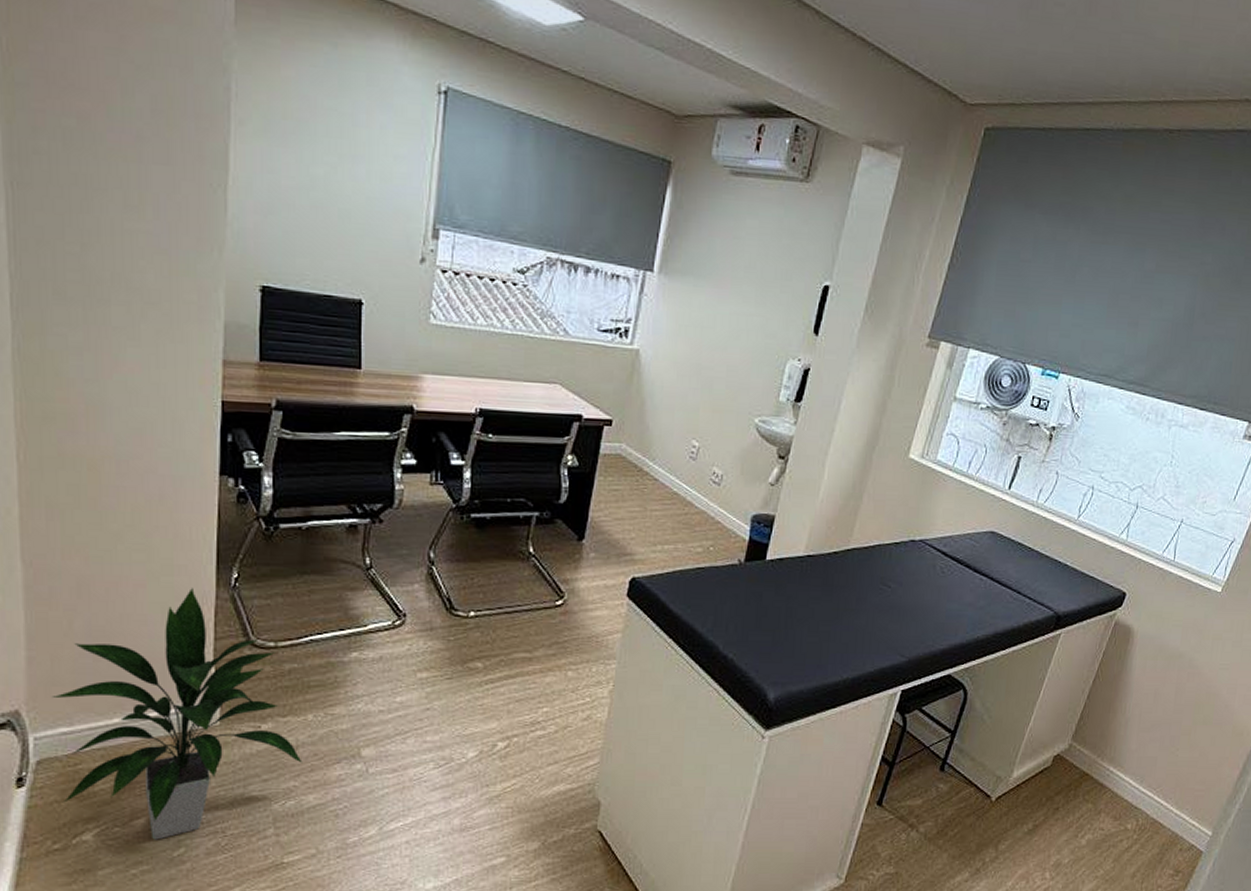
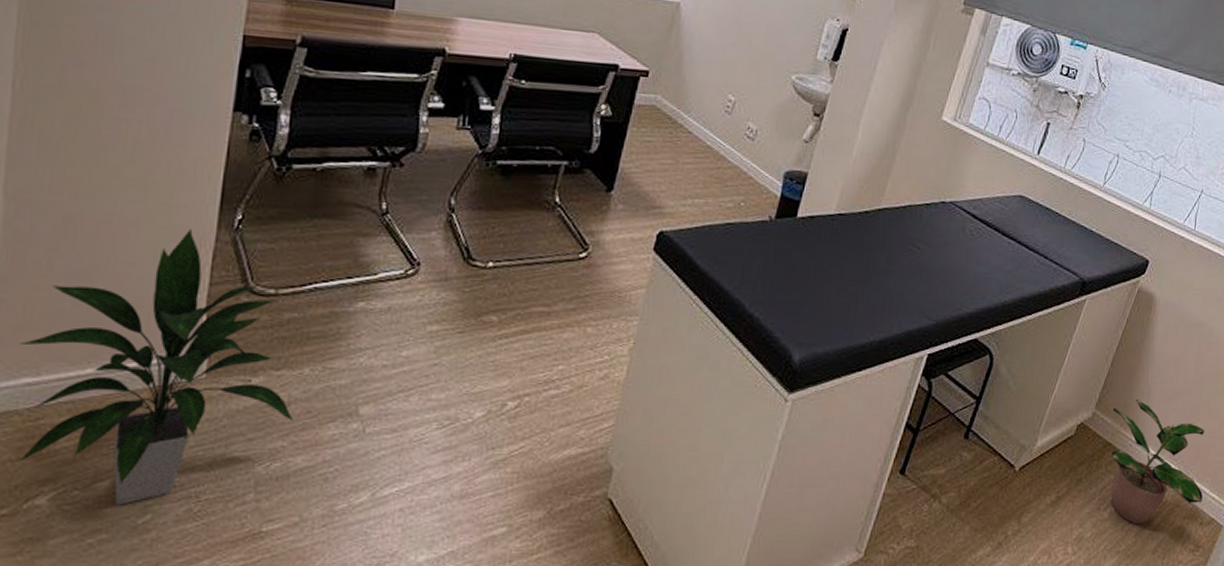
potted plant: none [1088,731,1184,851] -> present [1111,400,1204,525]

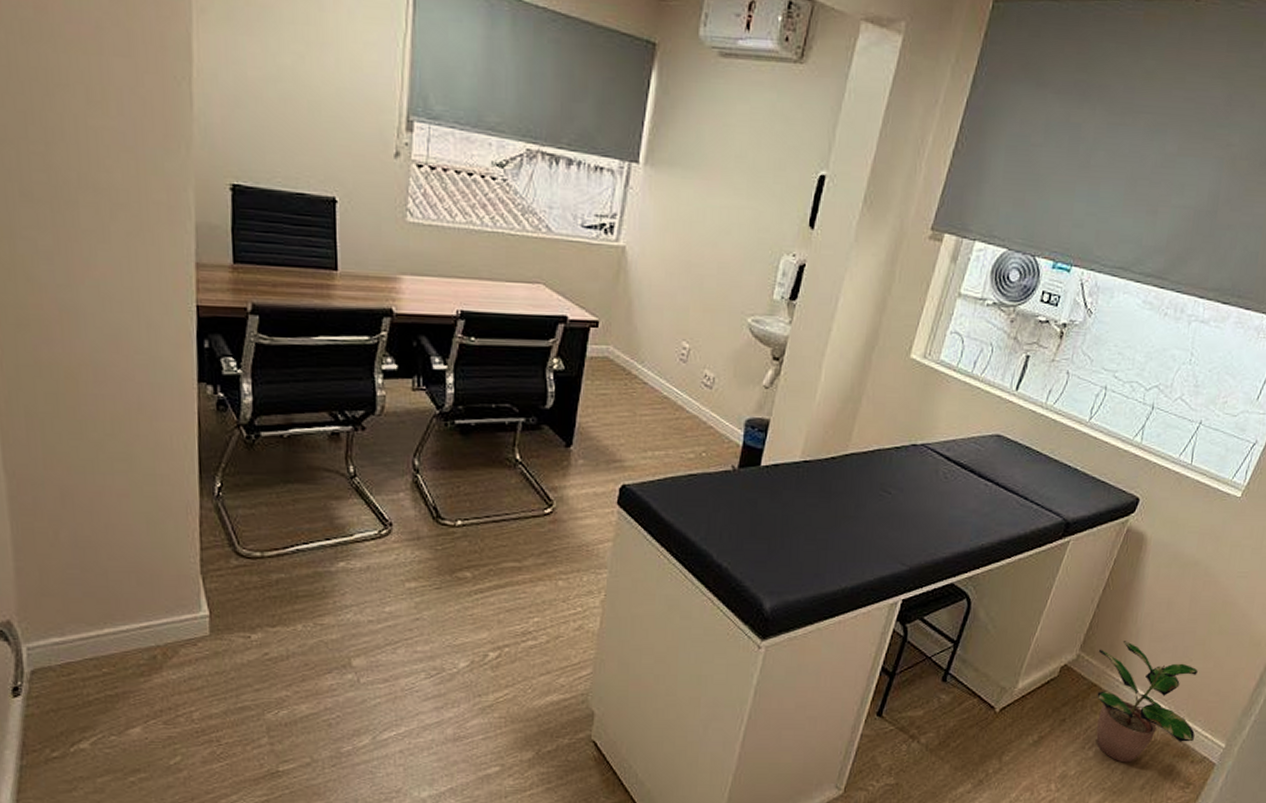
indoor plant: present [19,229,294,505] -> none [42,498,294,749]

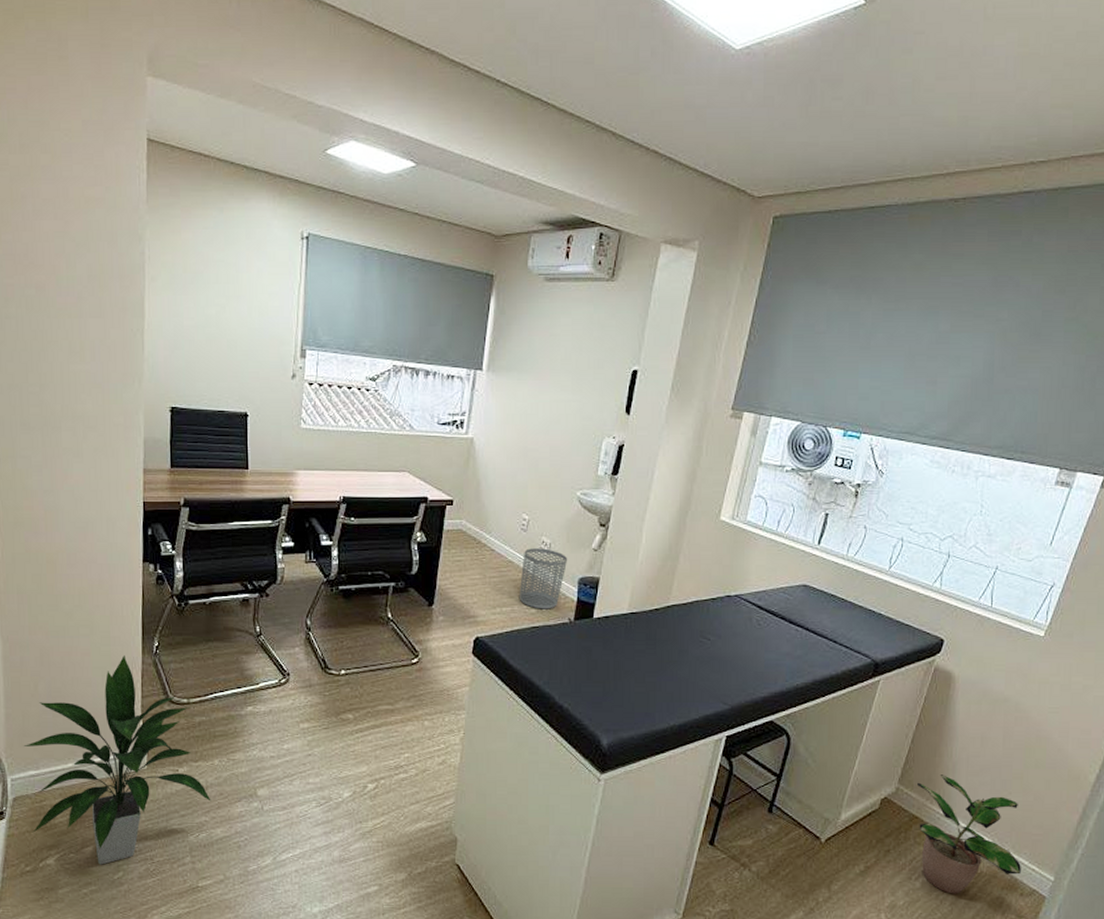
indoor plant: none [42,498,294,749] -> present [23,655,211,865]
waste bin: none [674,382,734,455] -> present [519,548,568,609]

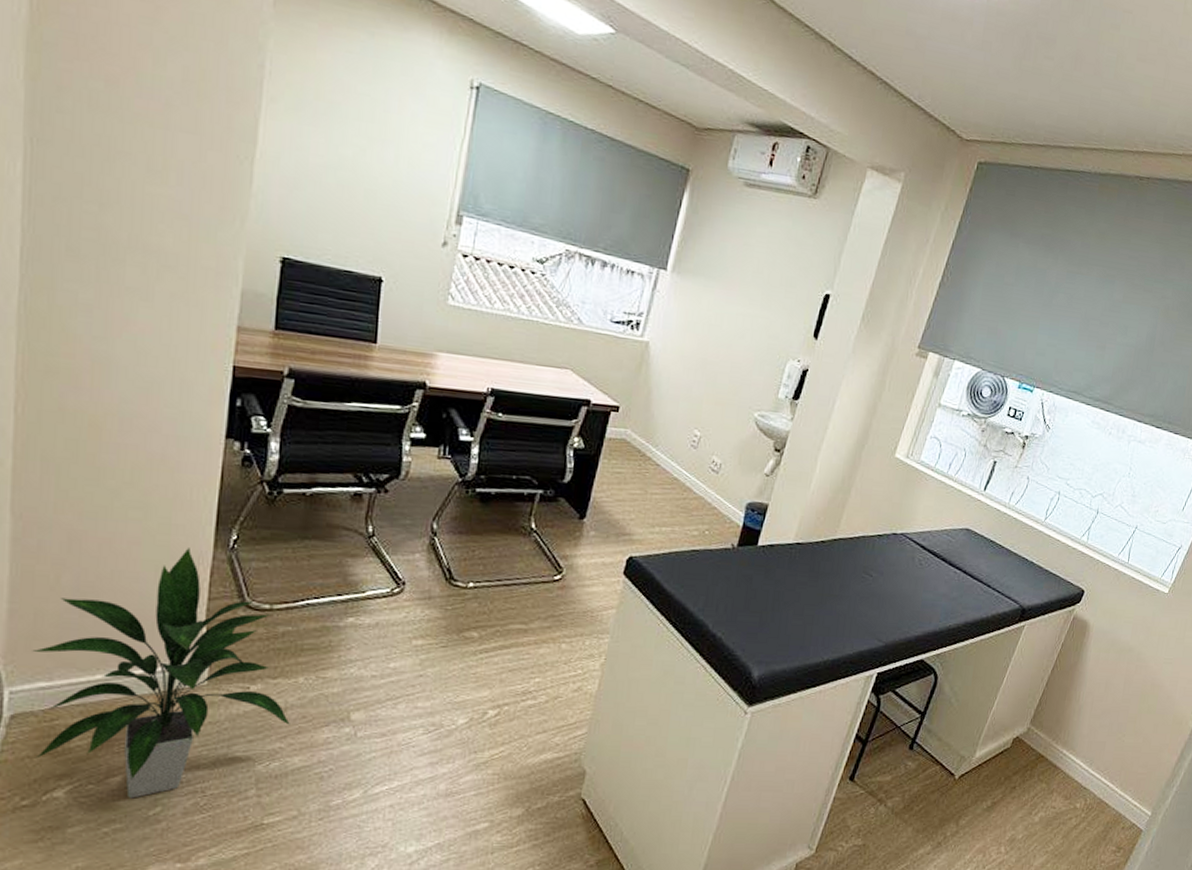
waste bin: present [519,548,568,609] -> none [681,467,738,533]
potted plant: present [918,775,1021,894] -> none [1042,717,1130,828]

